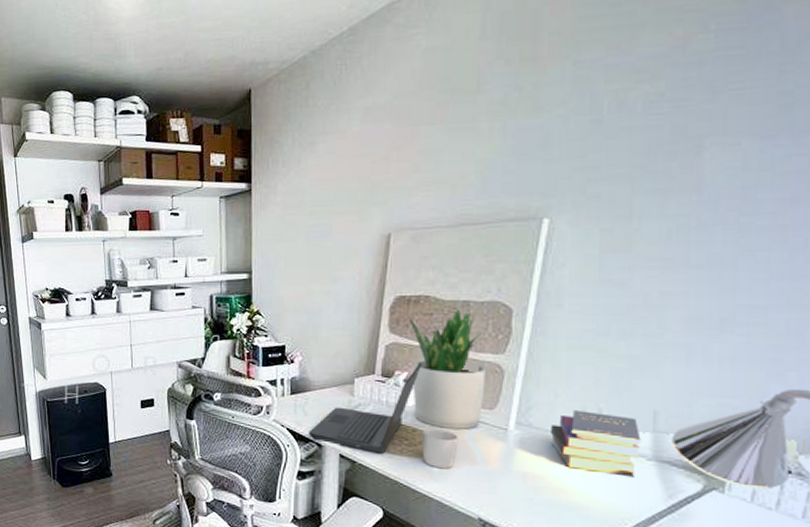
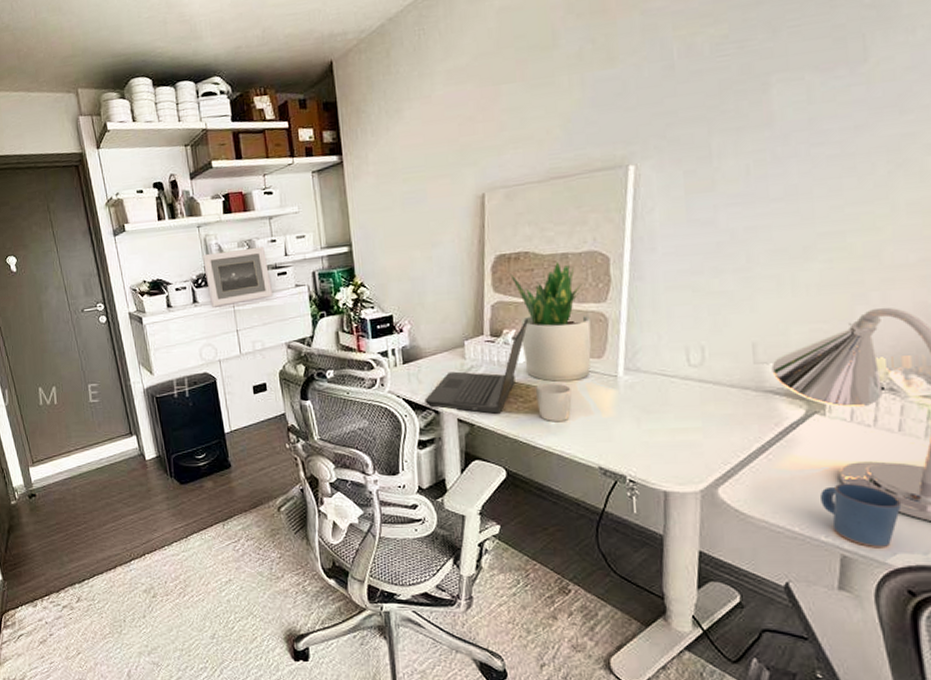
picture frame: none [104,266,170,320] -> present [202,246,274,308]
books: present [549,410,641,477] -> none [657,350,744,410]

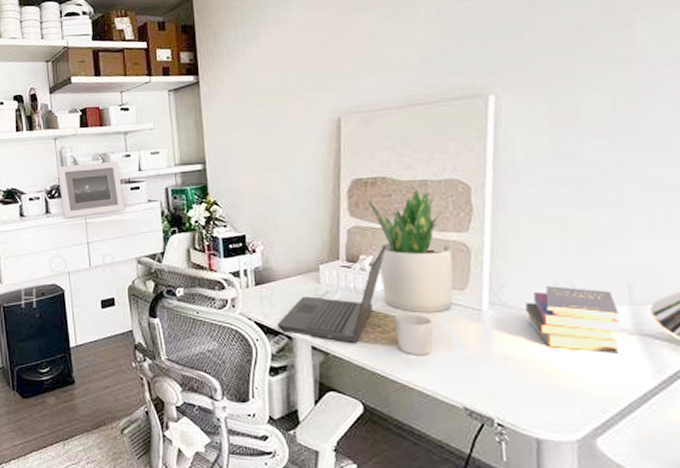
books: none [657,350,744,410] -> present [525,286,620,354]

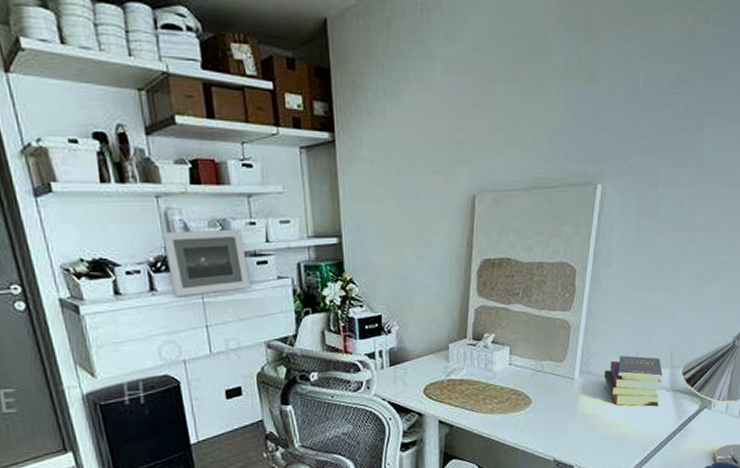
laptop computer: present [277,245,386,343] -> none [409,324,506,415]
planter: present [367,189,454,312] -> none [493,270,557,384]
mug: present [395,314,434,356] -> none [509,385,537,421]

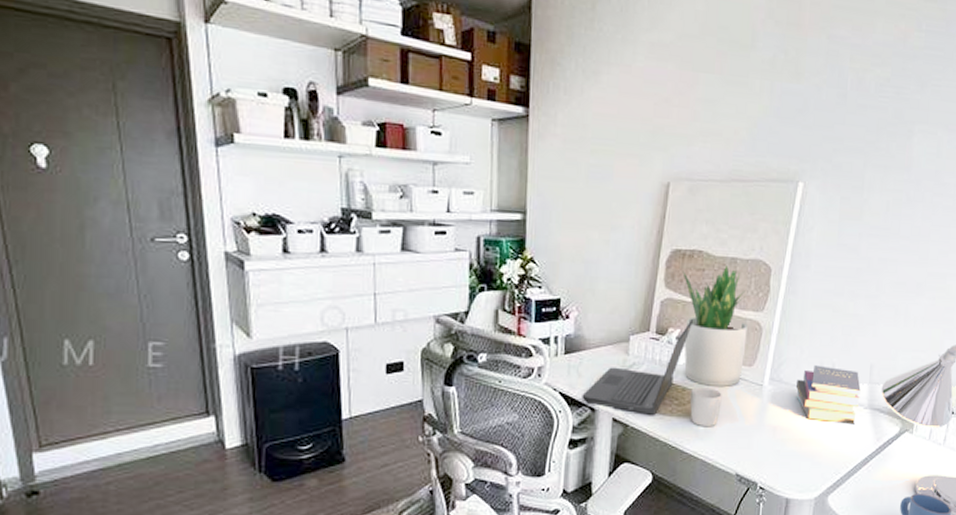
picture frame: present [161,229,252,298] -> none [339,192,427,262]
laptop computer: none [409,324,506,415] -> present [582,319,693,415]
planter: none [493,270,557,384] -> present [682,265,747,386]
mug: none [509,385,537,421] -> present [690,387,722,427]

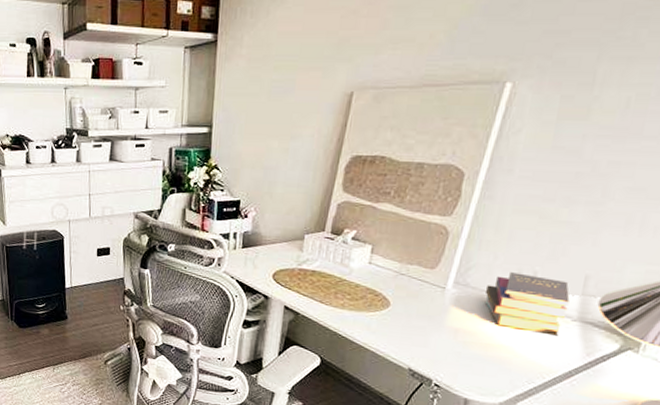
laptop computer: present [582,319,693,415] -> none [256,222,370,307]
planter: present [682,265,747,386] -> none [359,170,432,287]
mug: present [690,387,722,427] -> none [362,285,398,323]

